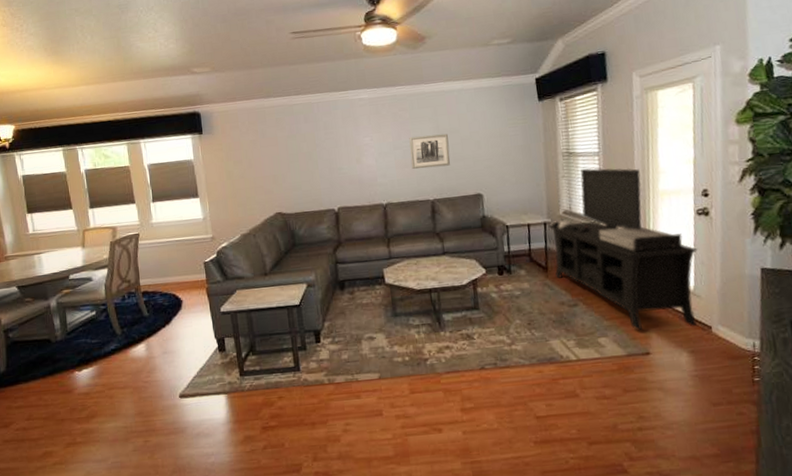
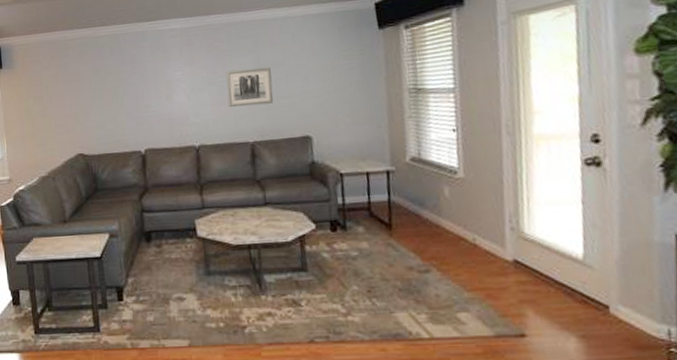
media console: present [548,168,697,331] -> none [391,107,588,307]

